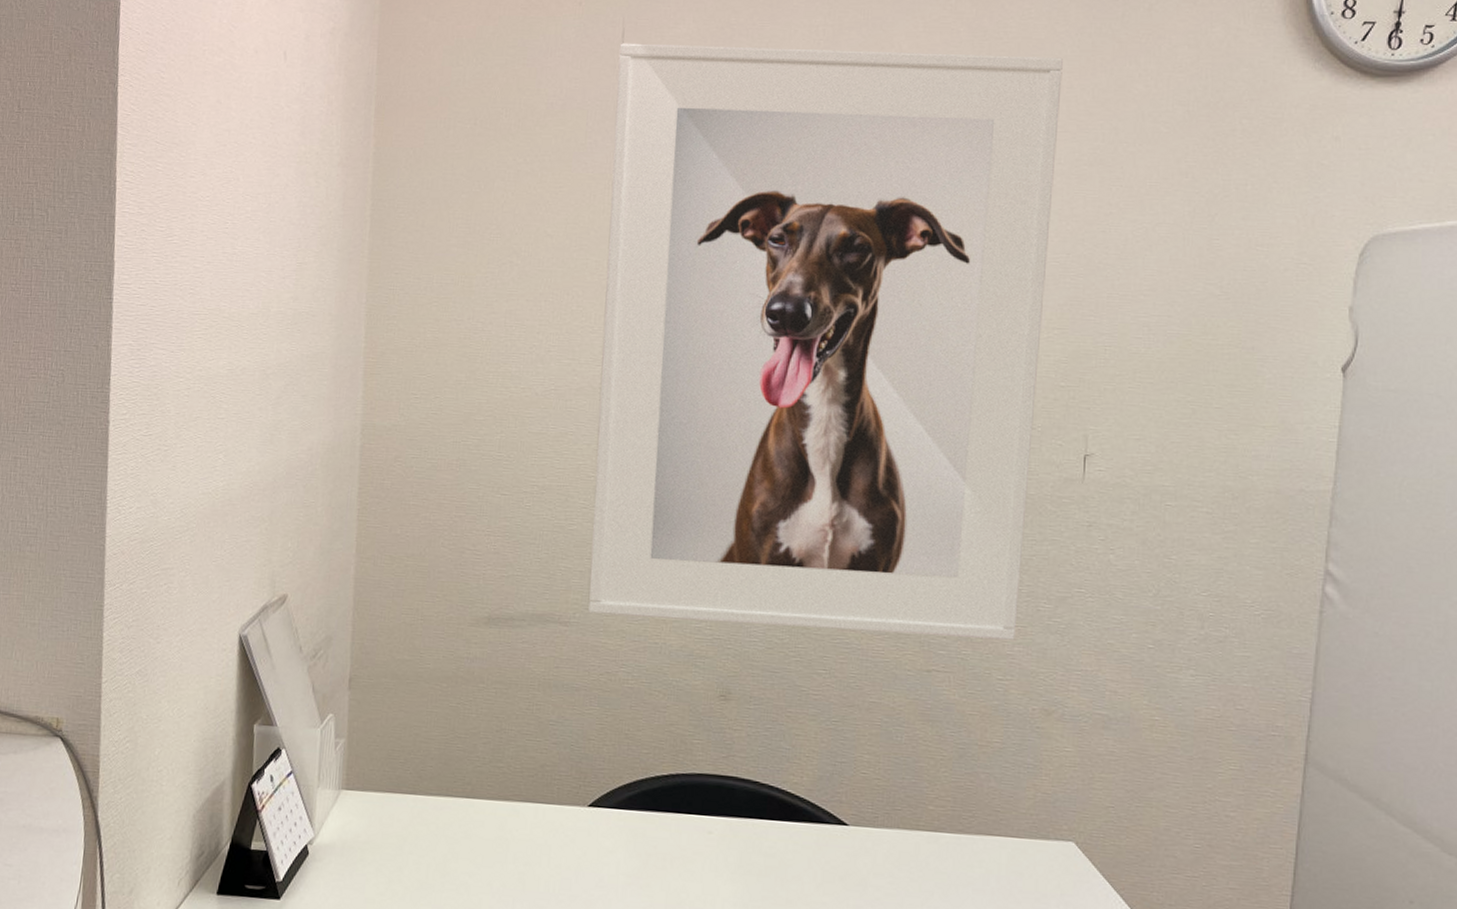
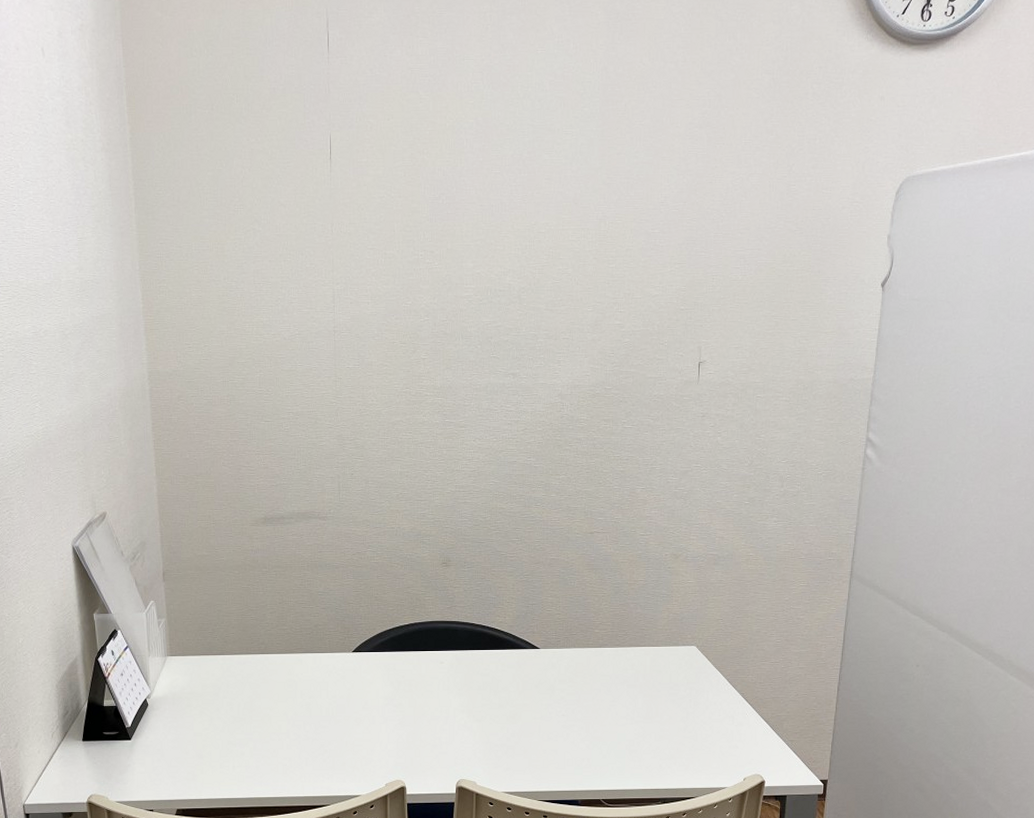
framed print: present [588,43,1063,641] -> none [325,32,678,509]

